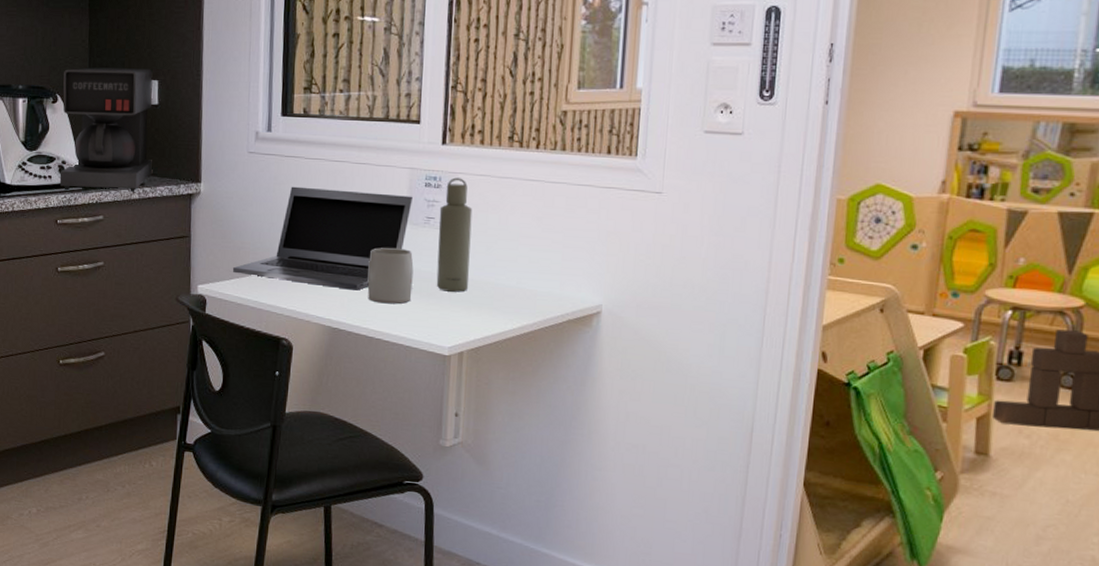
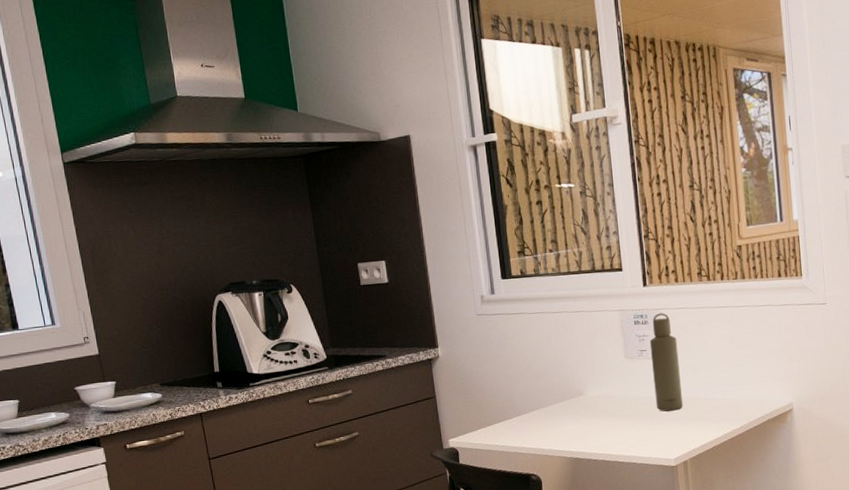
coffee maker: present [59,67,153,193] -> none [294,251,393,372]
laptop: present [232,186,413,291] -> none [477,334,626,424]
mug: present [367,247,414,304] -> none [596,380,637,431]

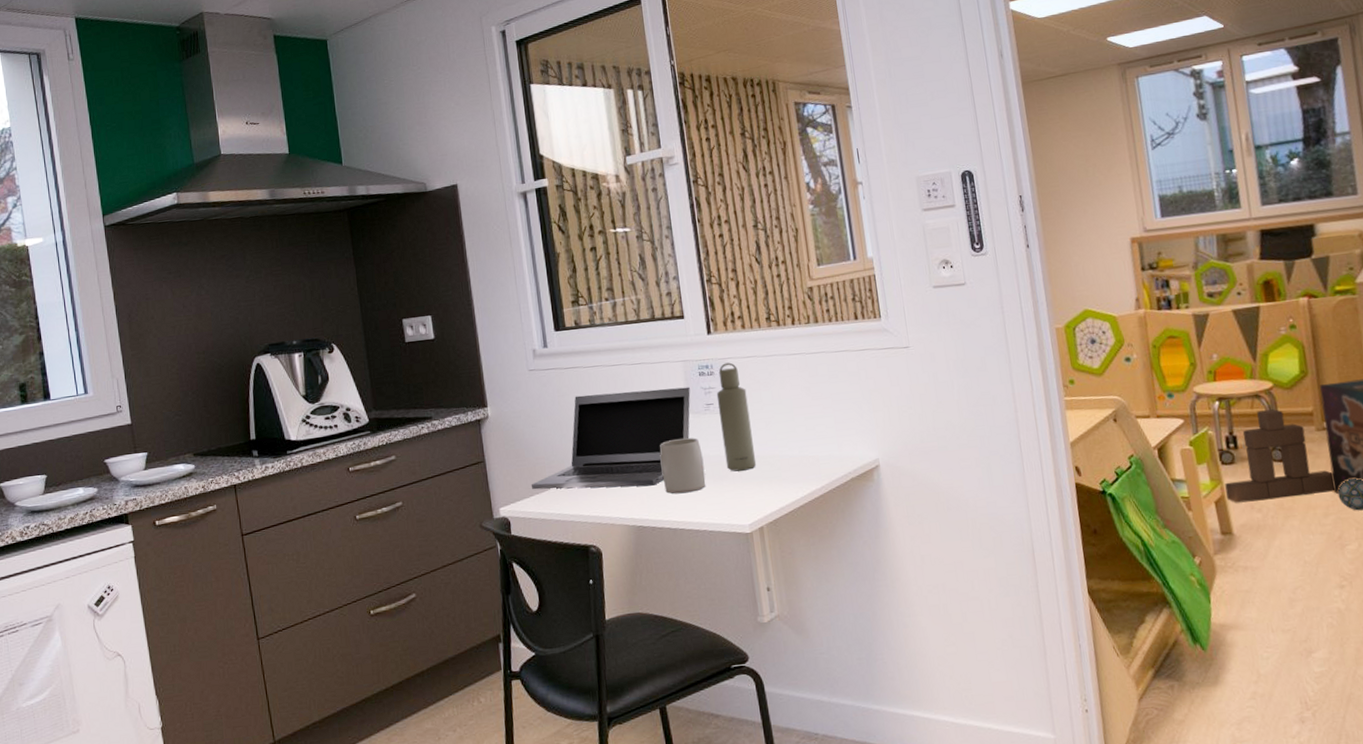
laptop: none [477,334,626,424] -> present [530,386,691,490]
mug: none [596,380,637,431] -> present [659,437,706,494]

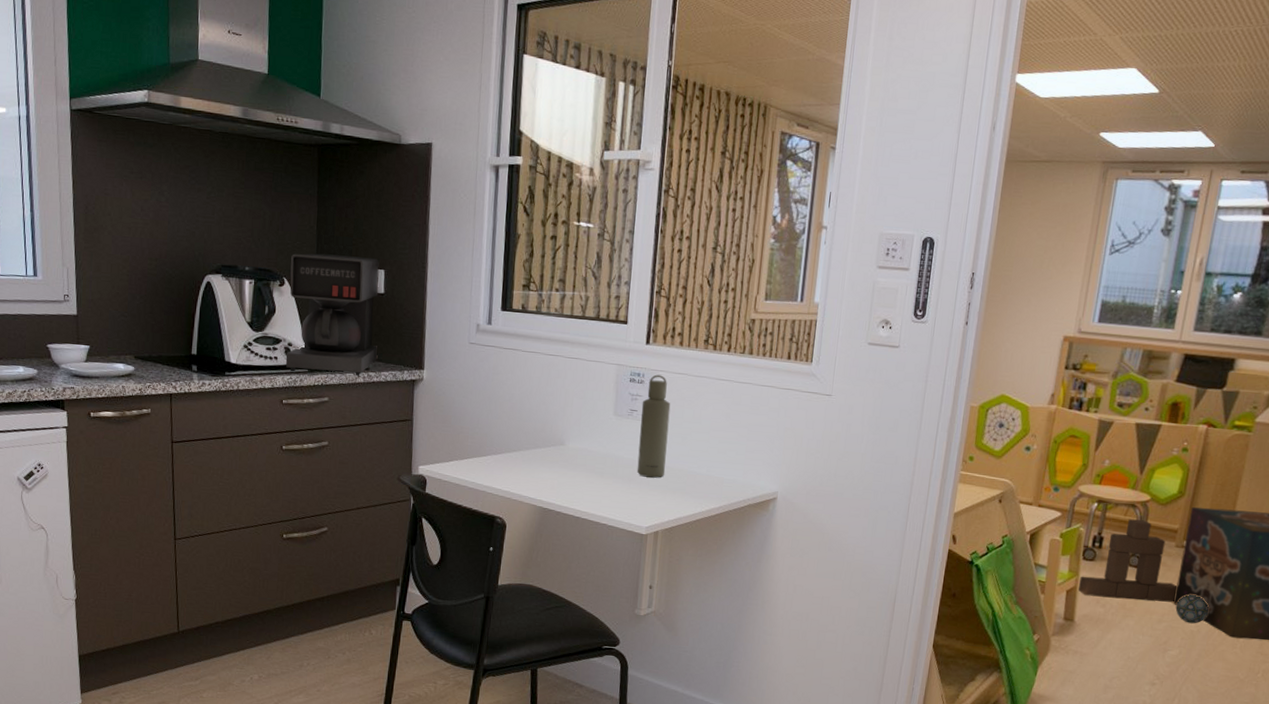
coffee maker: none [336,306,439,437] -> present [285,253,379,377]
laptop: present [530,386,691,490] -> none [452,376,619,475]
mug: present [659,437,706,494] -> none [575,436,618,488]

